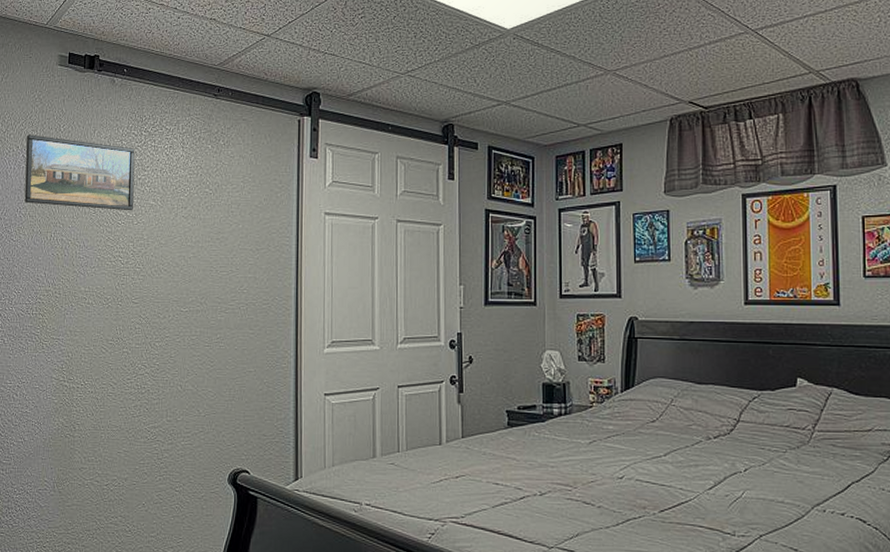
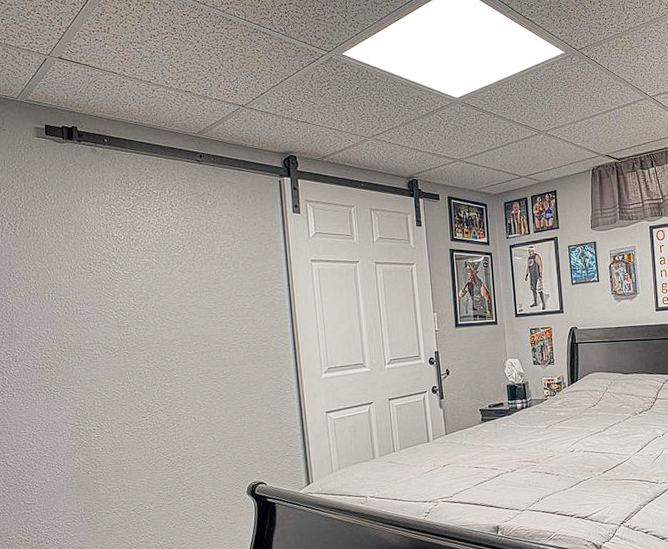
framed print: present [24,134,135,211] -> none [10,203,129,269]

